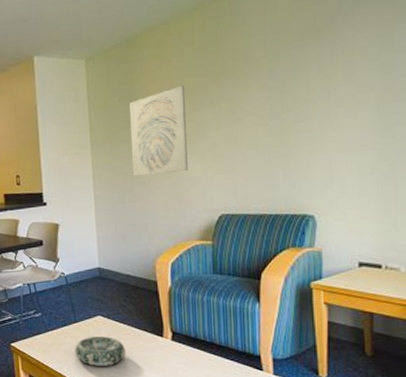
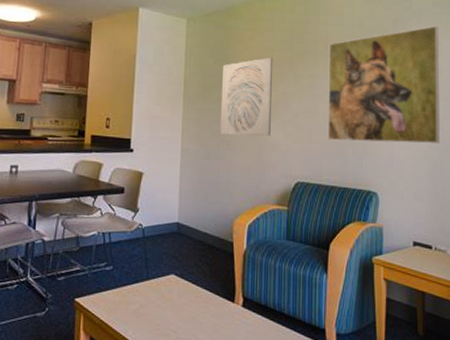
decorative bowl: present [75,336,126,366] -> none [143,297,195,331]
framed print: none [249,12,391,166] -> present [327,26,440,144]

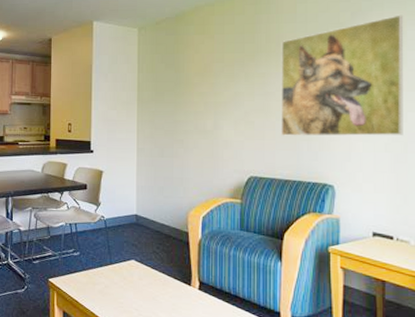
wall art: present [219,57,272,136] -> none [173,58,223,135]

